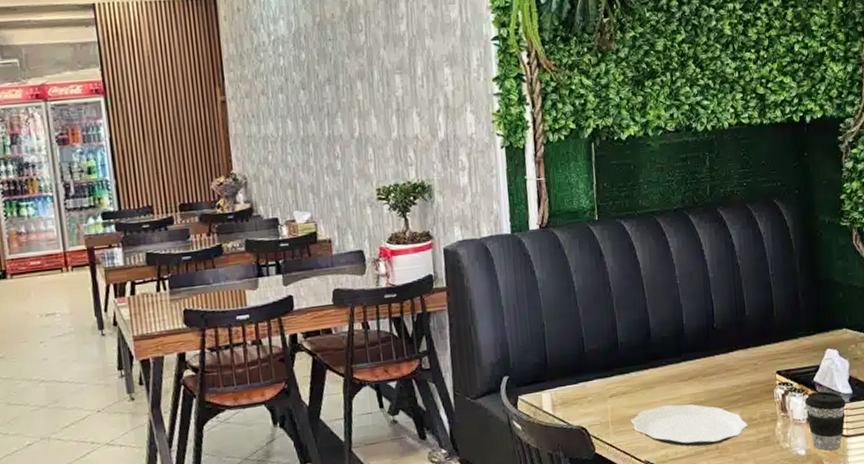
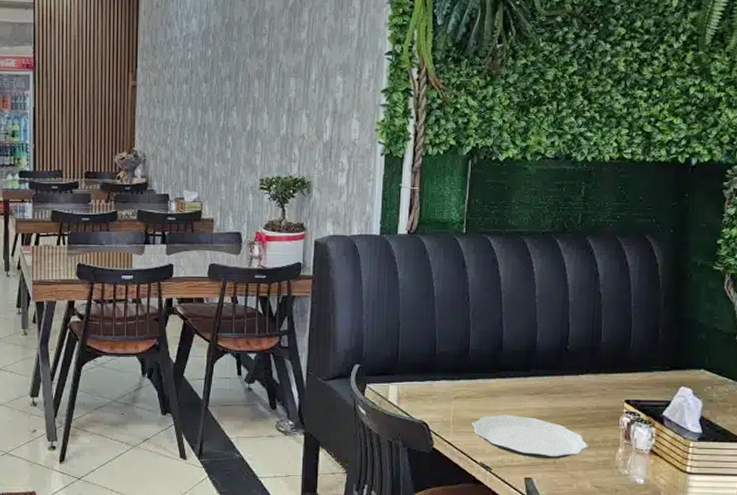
coffee cup: present [805,391,846,451] -> none [650,426,693,485]

